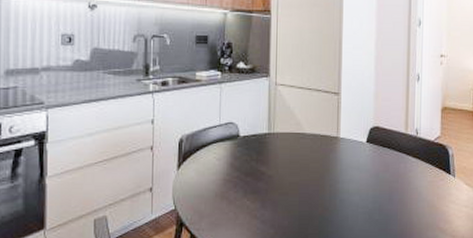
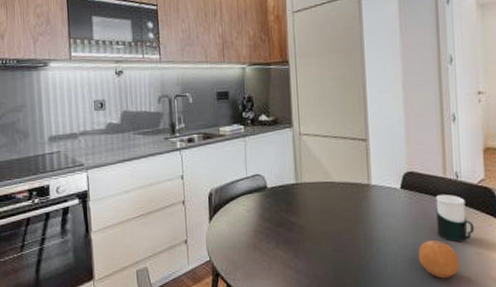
fruit: none [377,193,414,230] -> present [418,240,460,279]
cup: none [395,150,429,195] -> present [435,195,475,242]

